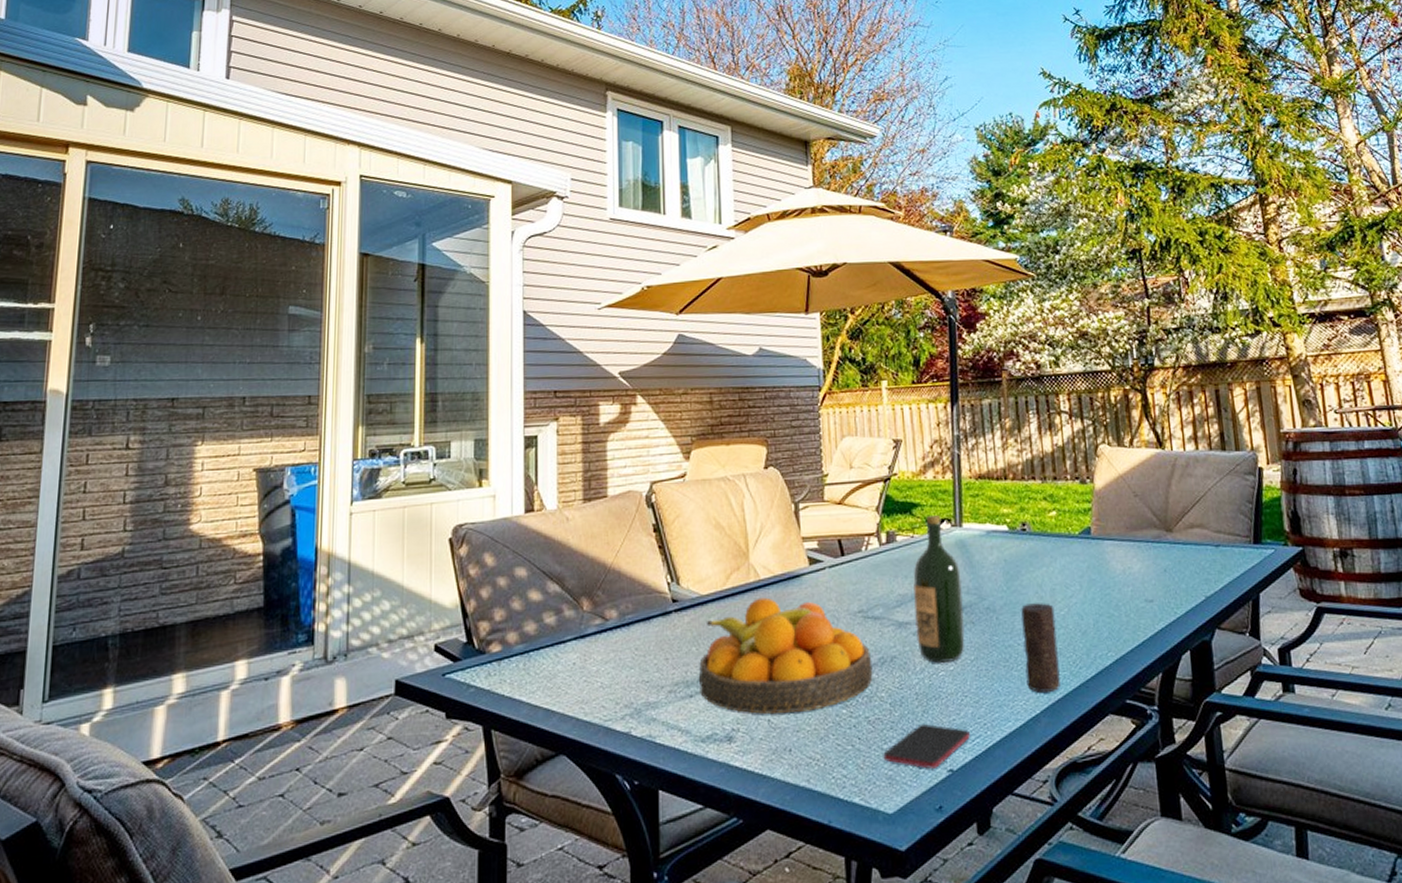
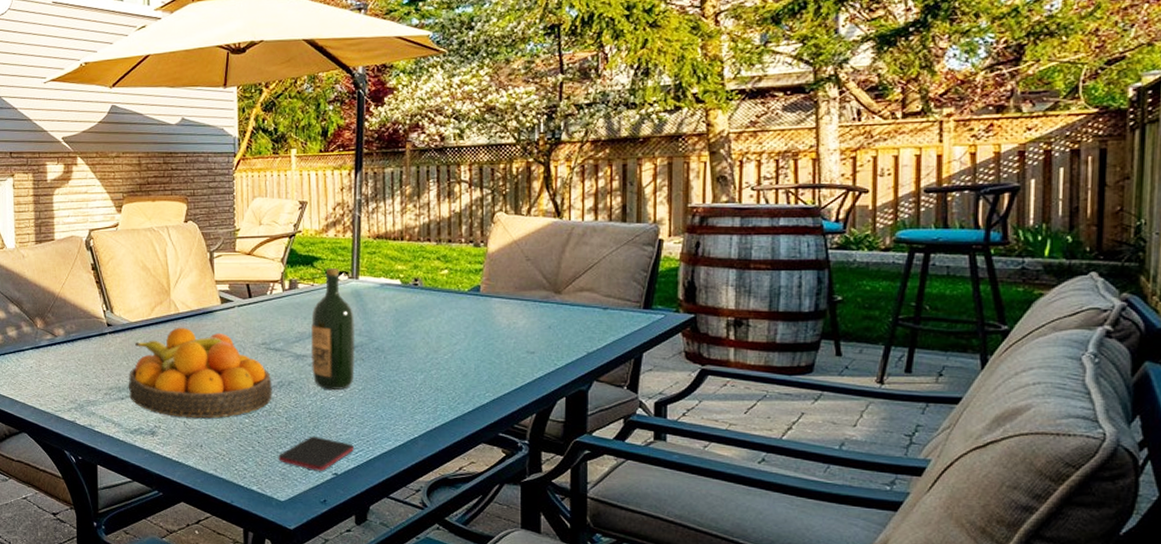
candle: present [1021,603,1060,693] -> none [408,347,439,421]

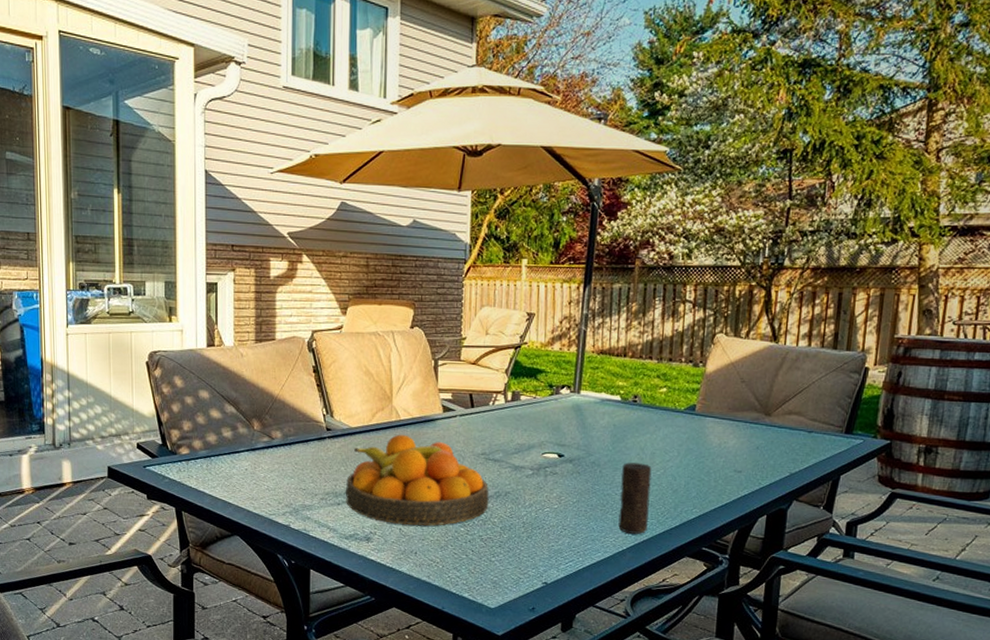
smartphone: present [278,437,354,471] -> none [491,546,564,580]
wine bottle: present [310,267,355,390] -> none [529,381,574,502]
candle: none [408,347,439,421] -> present [618,462,652,534]

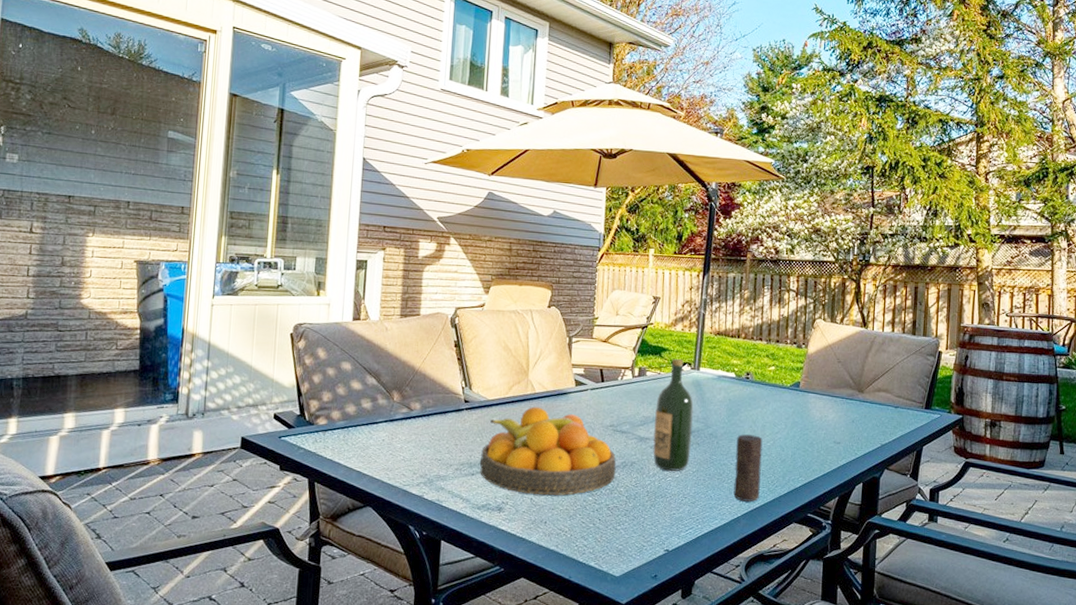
wine bottle: none [529,381,574,502] -> present [653,358,694,471]

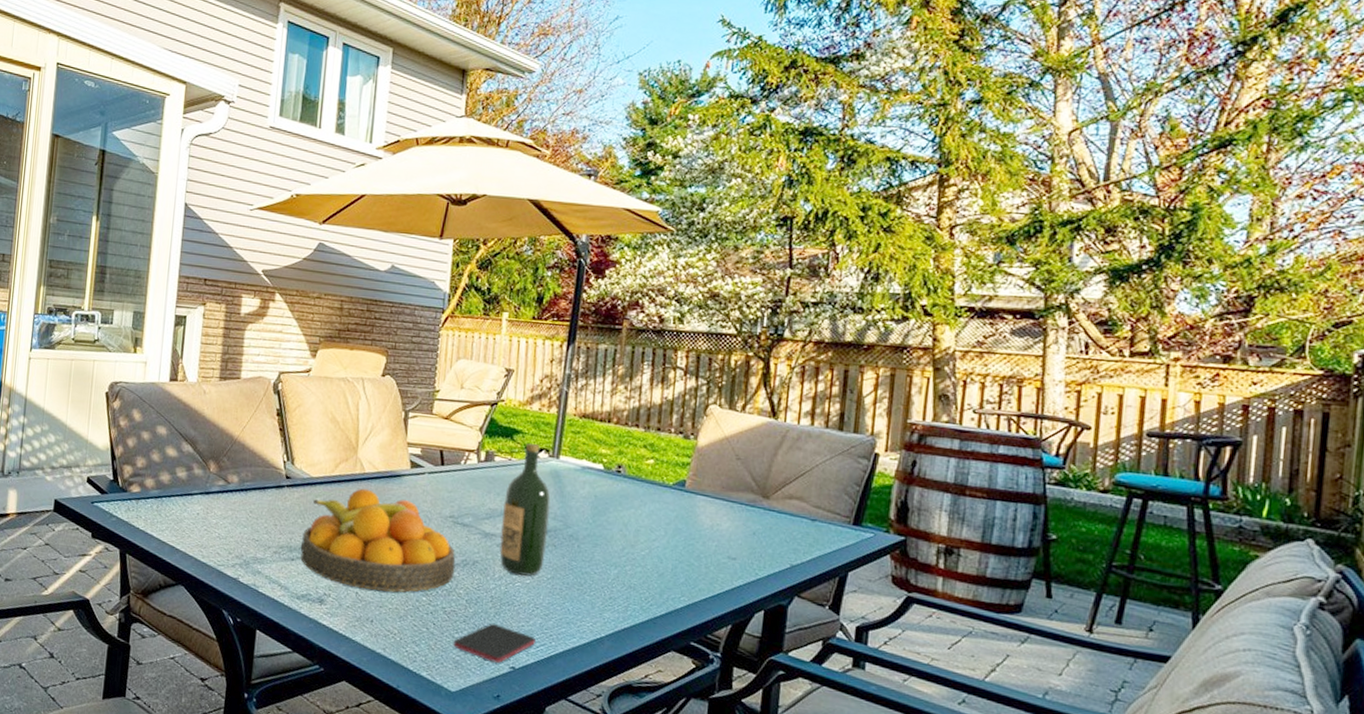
smartphone: none [616,515,685,548] -> present [453,624,535,663]
candle: present [733,434,763,502] -> none [596,538,636,621]

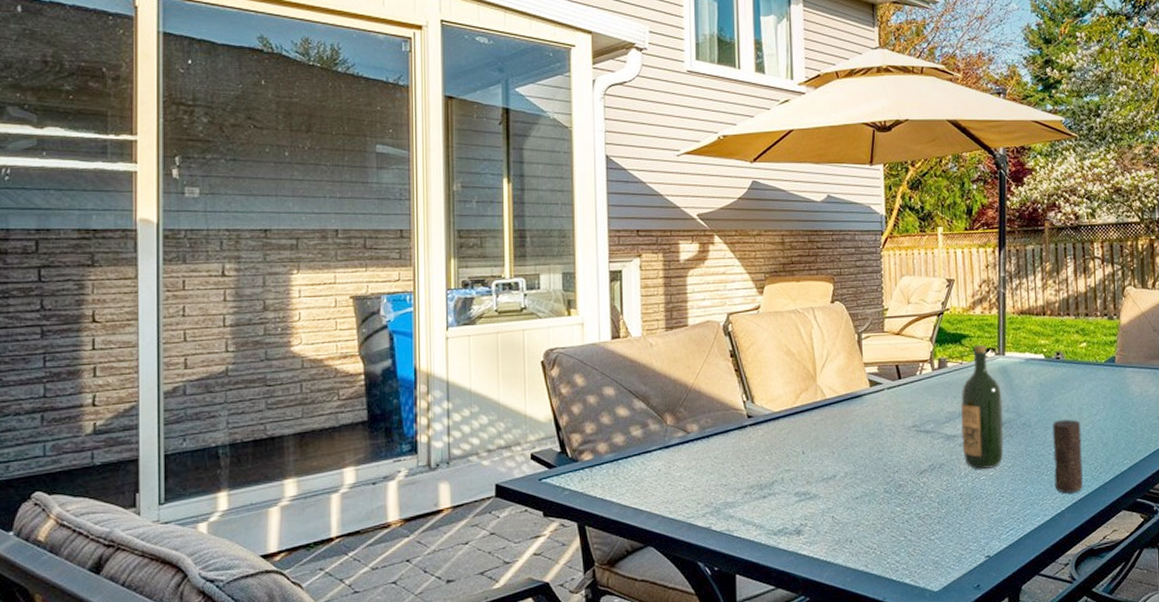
fruit bowl: present [300,488,456,593] -> none [771,414,924,512]
smartphone: present [453,624,535,663] -> none [931,519,1005,555]
candle: none [596,538,636,621] -> present [1053,419,1083,493]

